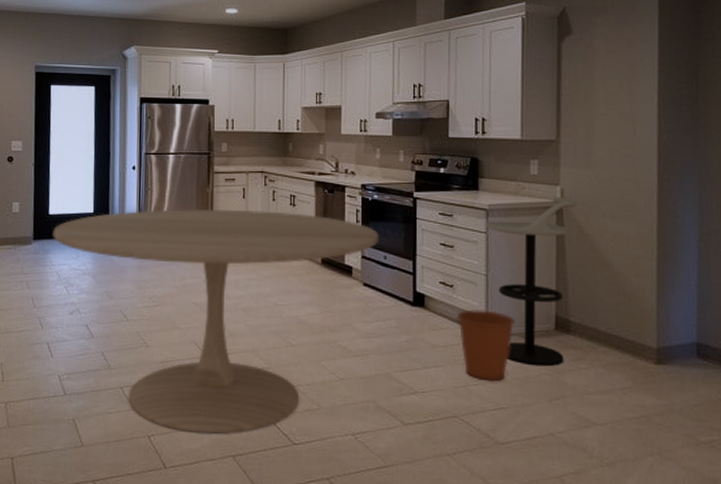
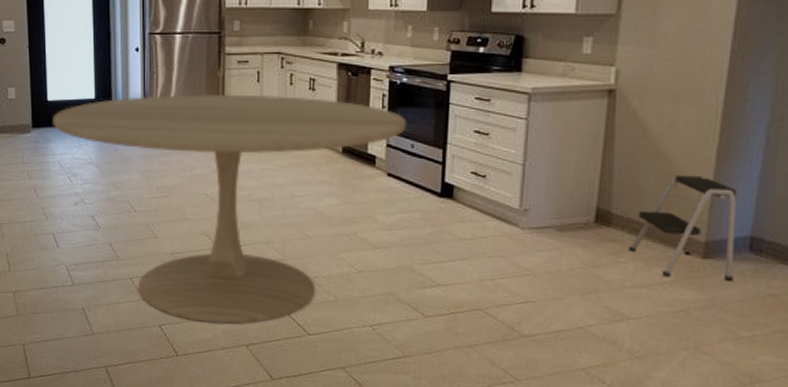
bucket: present [456,309,515,382] -> none [486,201,551,275]
bar stool: present [485,197,578,367] -> none [526,79,634,260]
step stool: none [588,284,686,386] -> present [628,175,737,281]

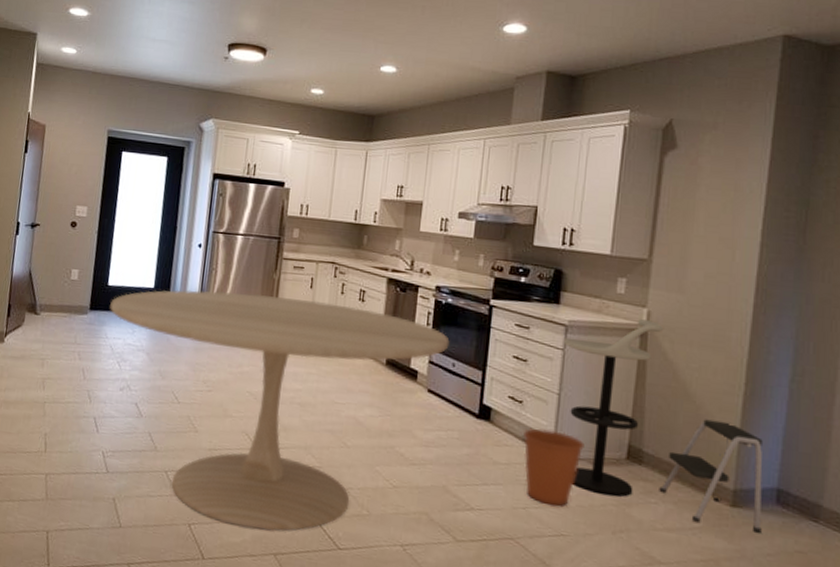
bucket: none [486,201,551,275] -> present [522,428,585,507]
bar stool: none [526,79,634,260] -> present [563,319,664,497]

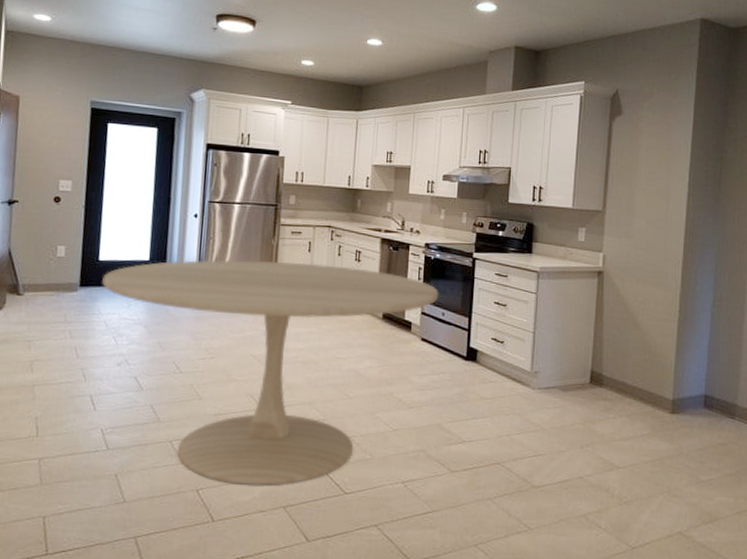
bucket: present [522,428,585,507] -> none [504,364,556,431]
bar stool: present [563,319,664,497] -> none [536,263,617,417]
step stool: present [659,419,763,533] -> none [616,343,694,433]

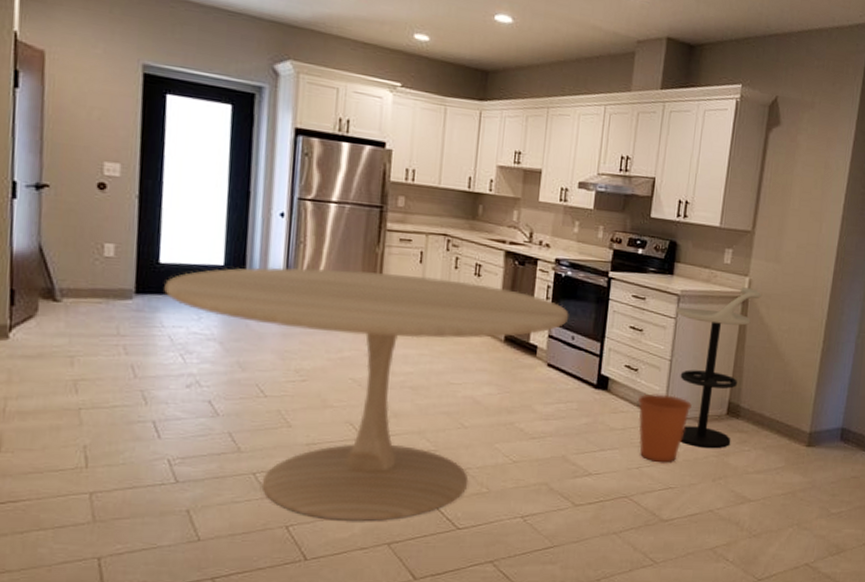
bucket: none [504,364,556,431] -> present [636,393,692,463]
bar stool: none [536,263,617,417] -> present [675,287,762,449]

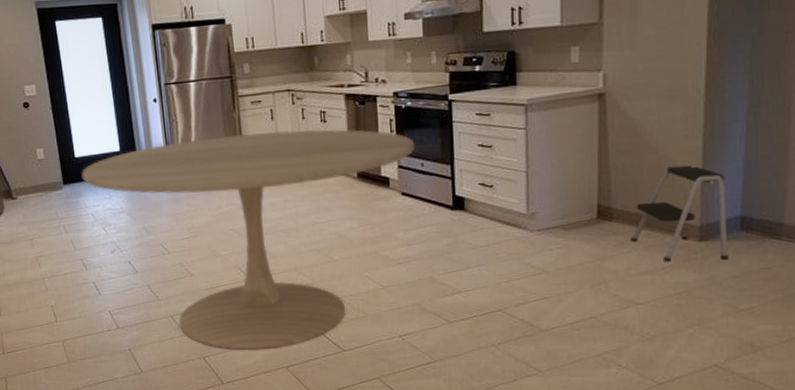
bucket: present [636,393,692,463] -> none [496,206,556,275]
bar stool: present [675,287,762,449] -> none [524,83,621,255]
step stool: none [752,374,834,466] -> present [630,165,728,263]

